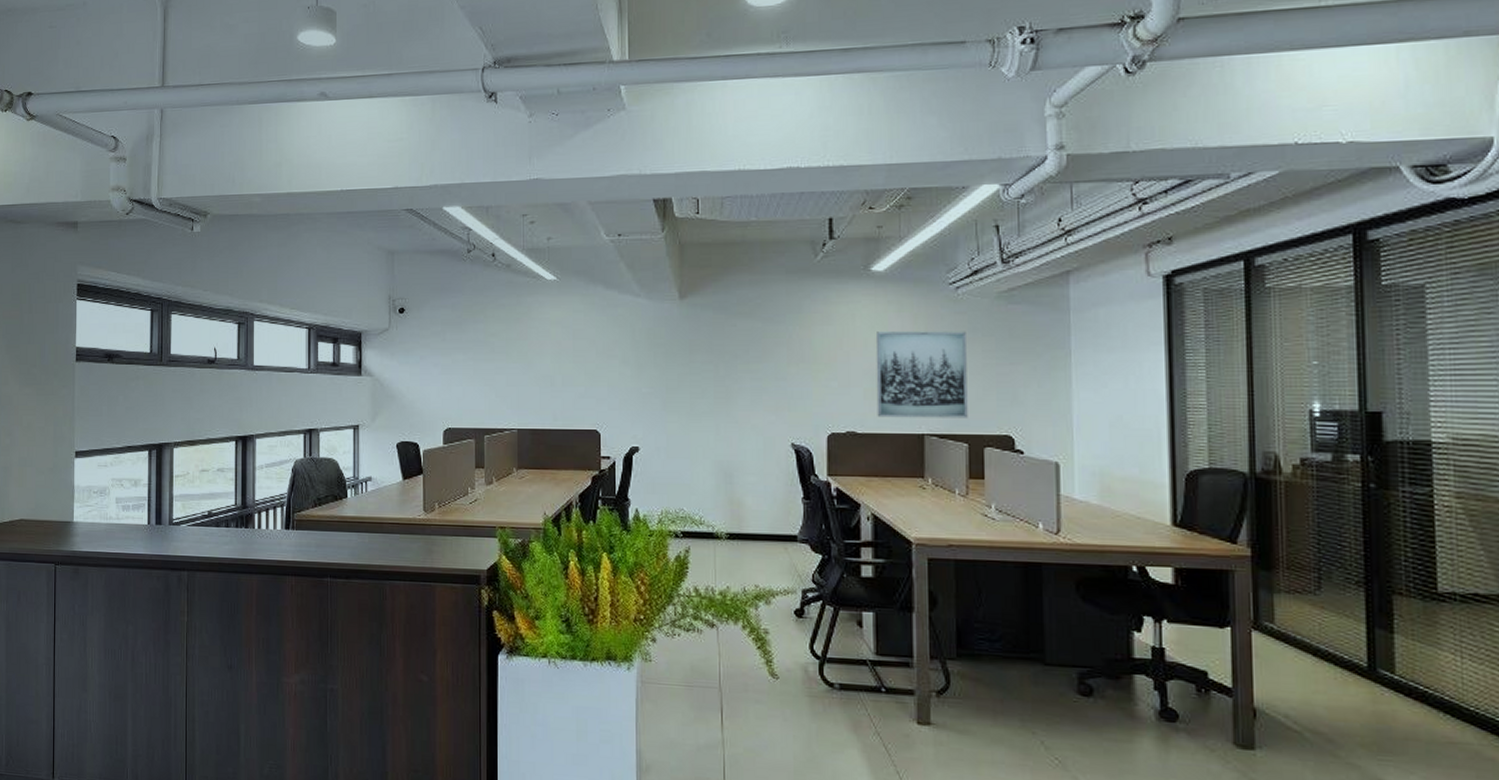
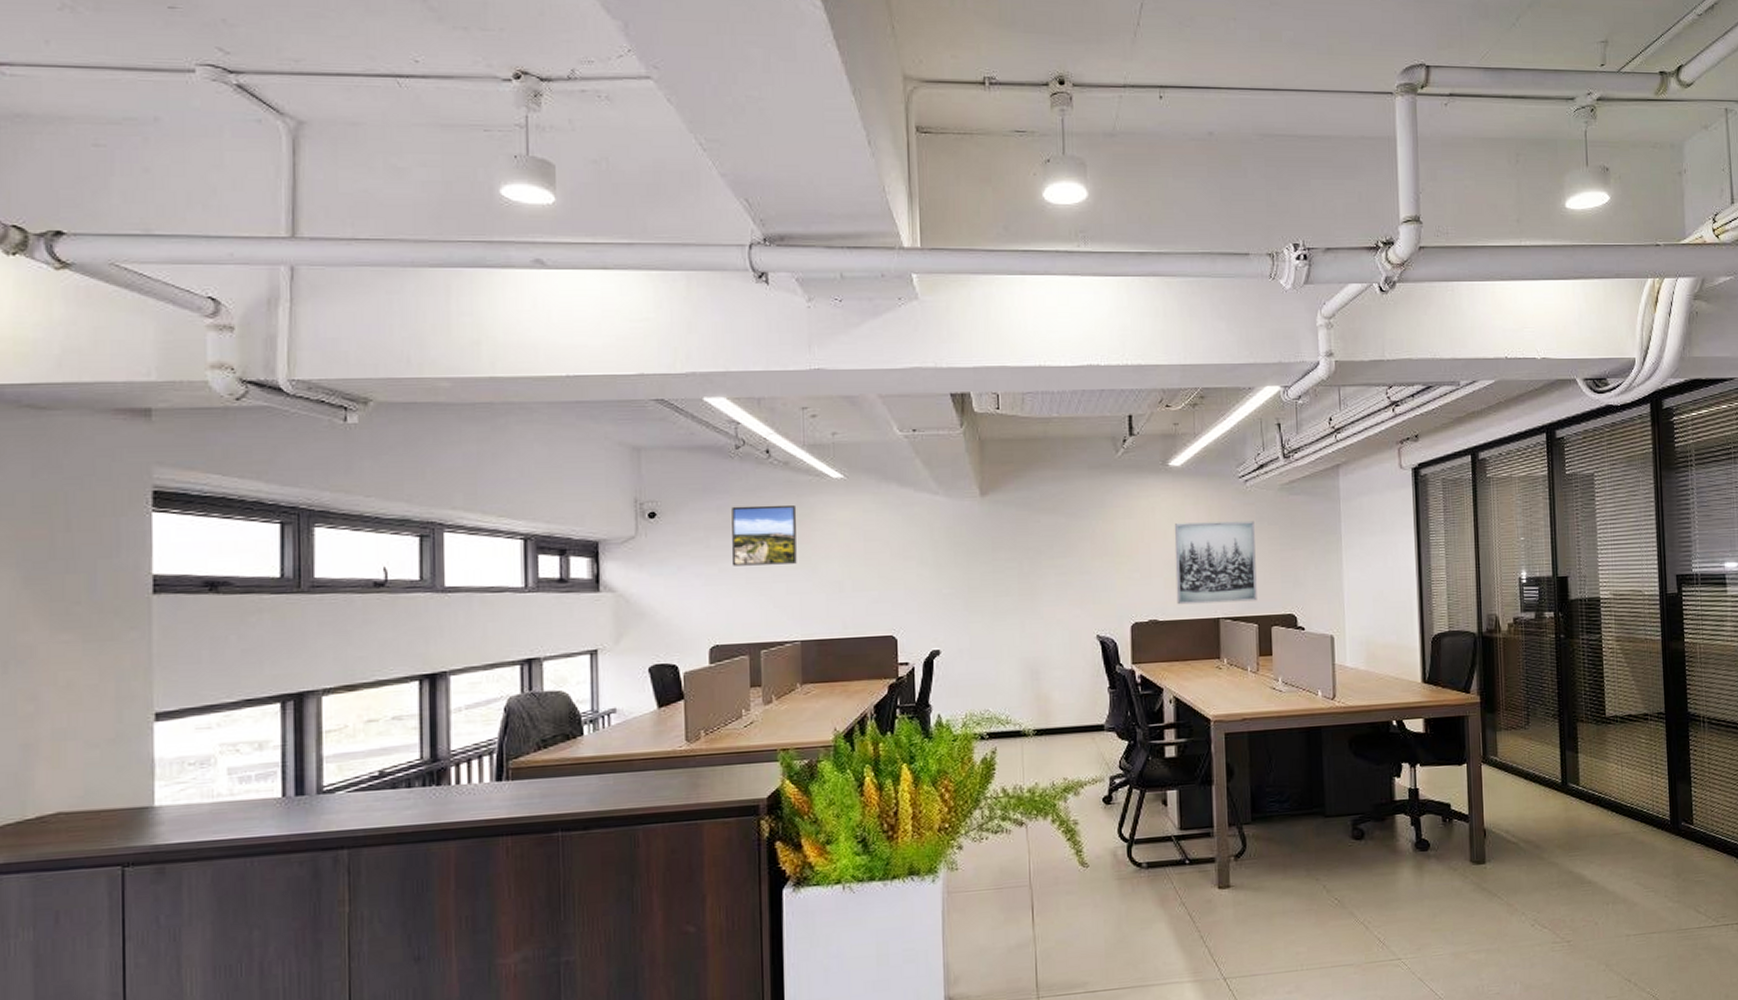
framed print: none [462,304,516,358] -> present [731,505,797,566]

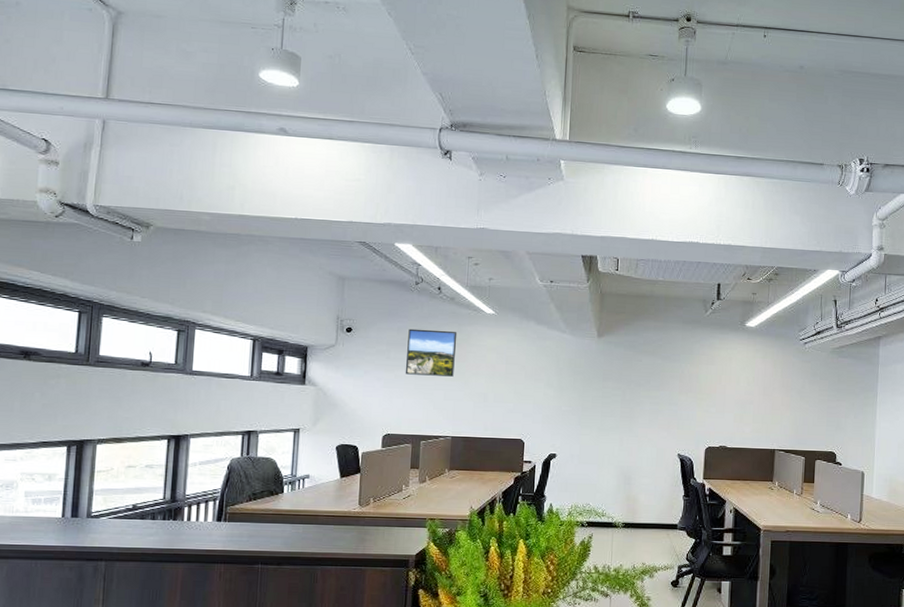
wall art: present [1174,520,1257,605] -> none [742,372,809,439]

